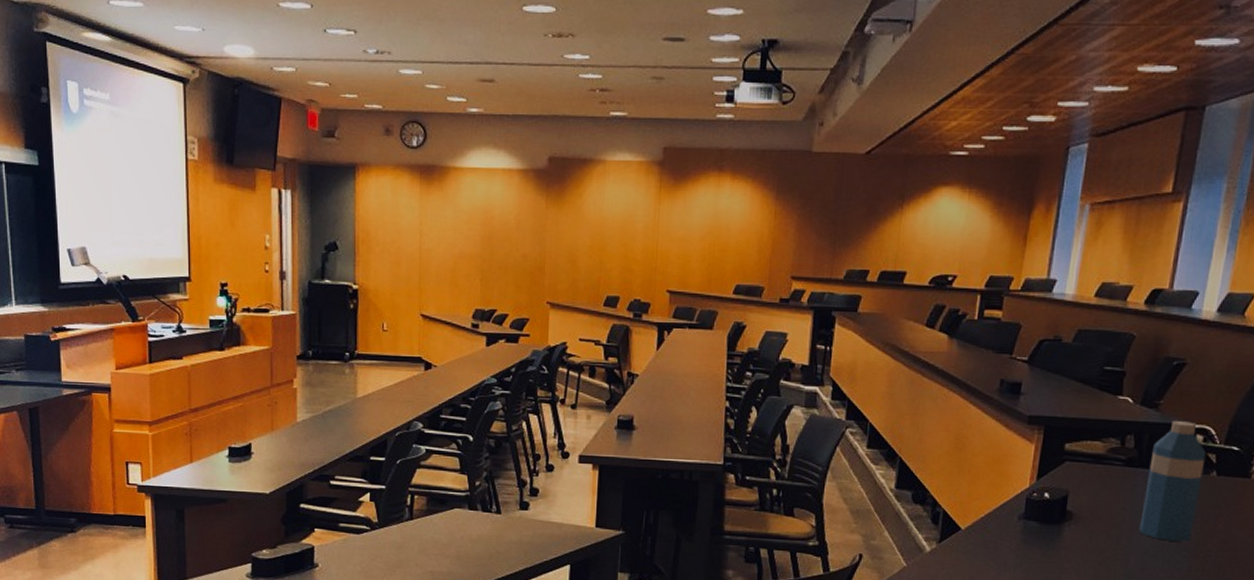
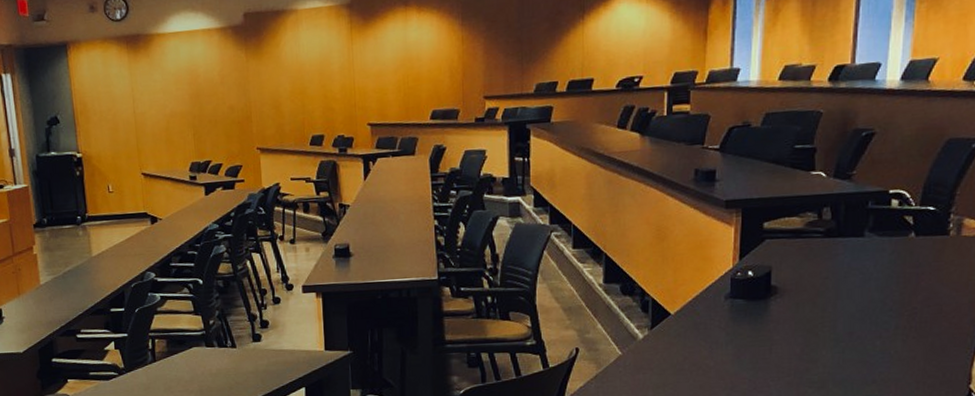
water bottle: present [1139,421,1207,542] -> none [844,188,903,304]

